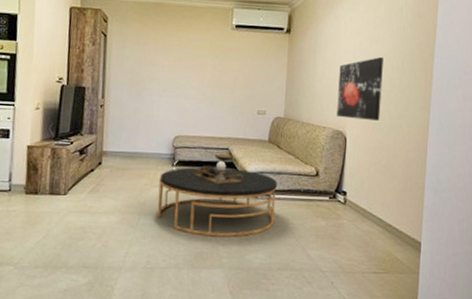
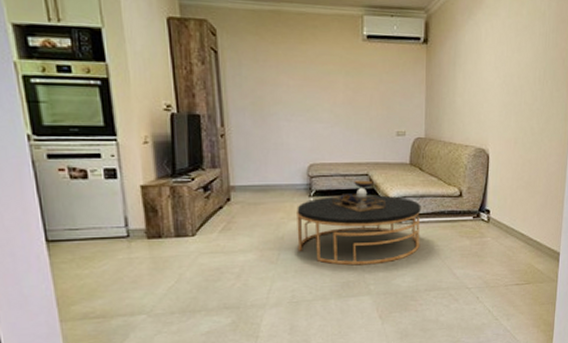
wall art: present [337,56,383,121] -> none [479,66,526,136]

